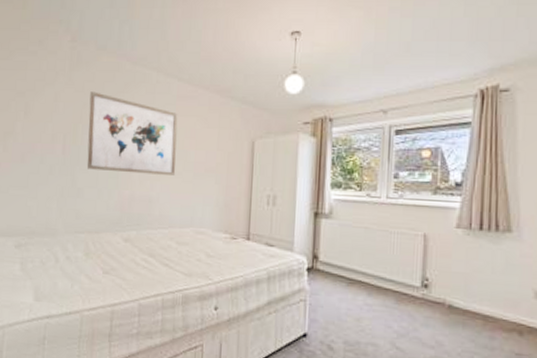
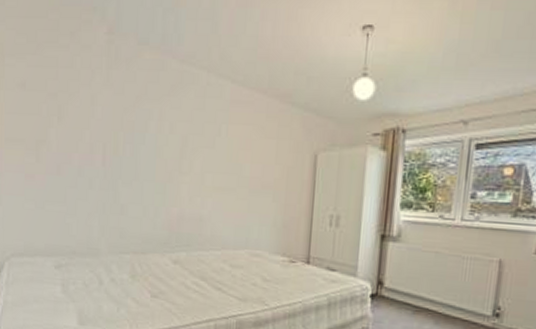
wall art: present [87,91,178,175] -> none [130,94,232,192]

